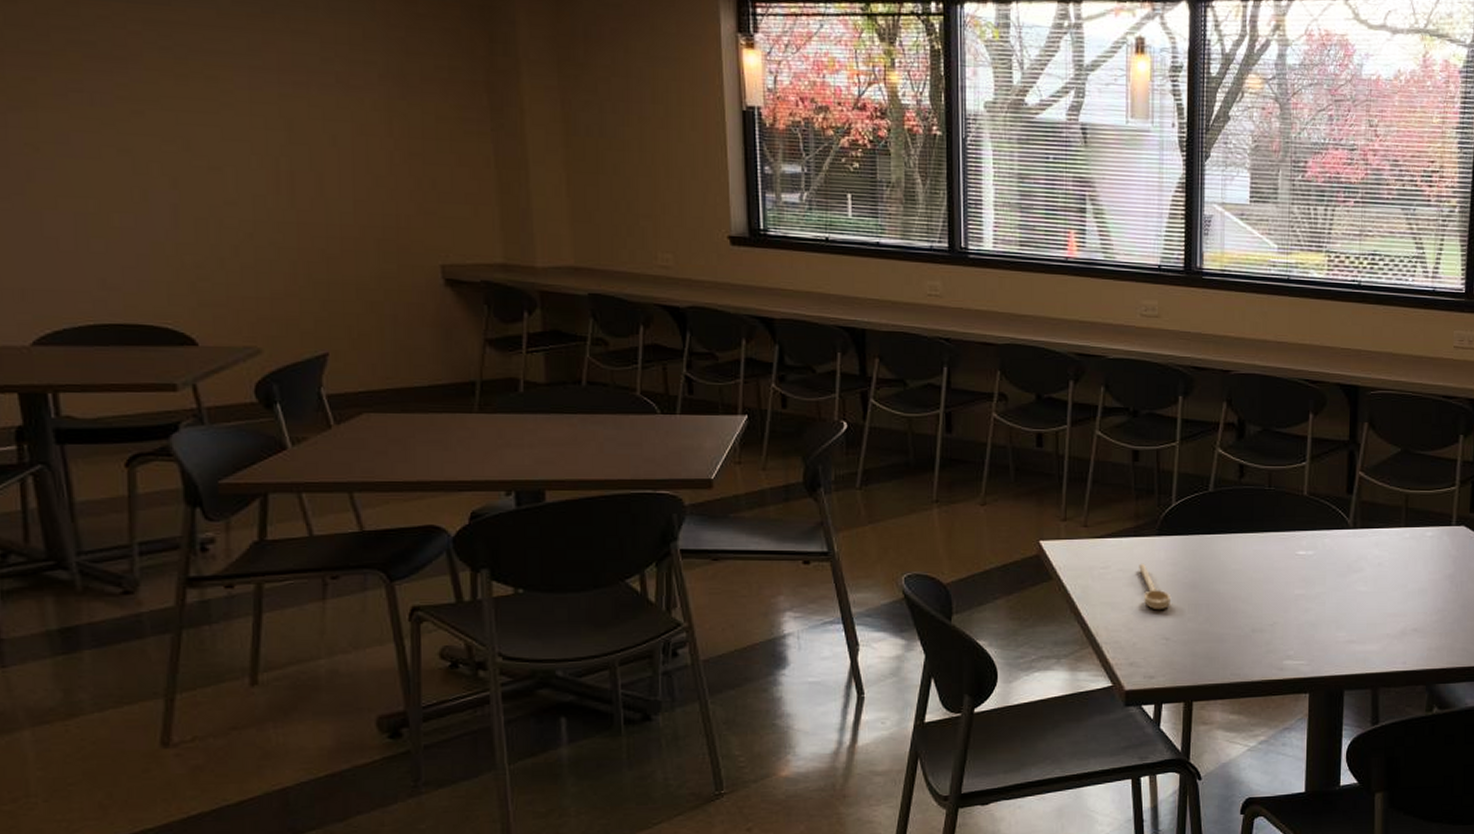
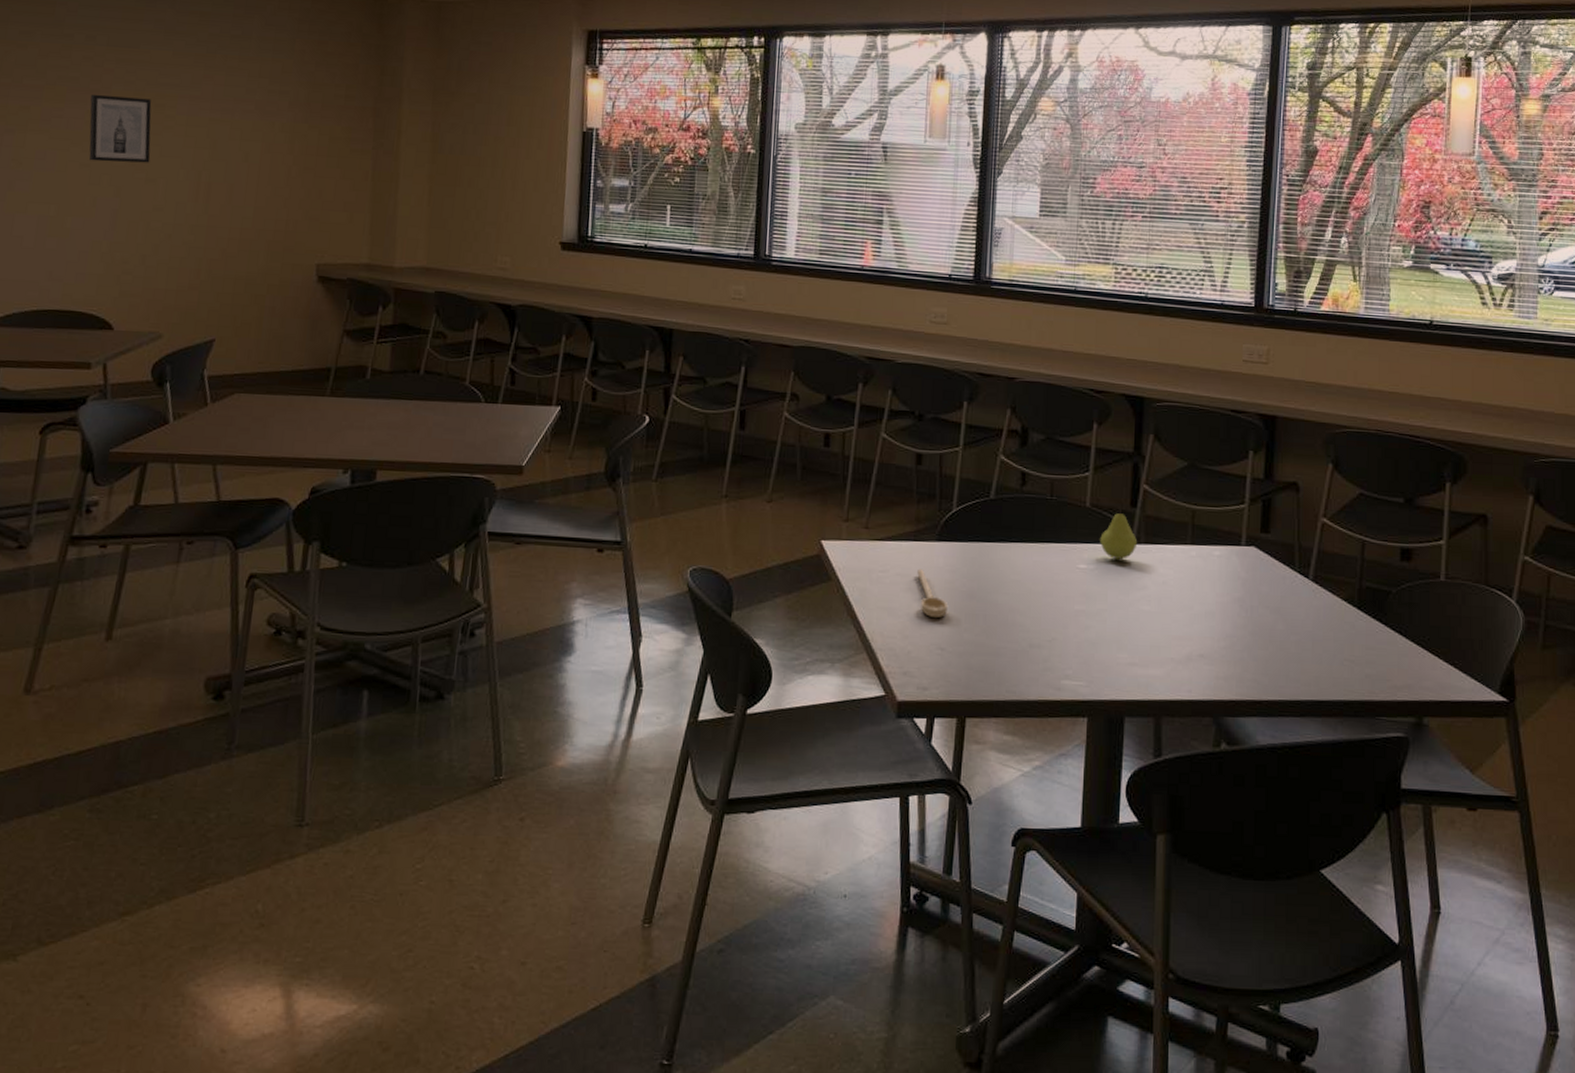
wall art: none [117,62,210,148] -> present [89,94,152,163]
fruit: none [1318,494,1354,546] -> present [1100,506,1138,561]

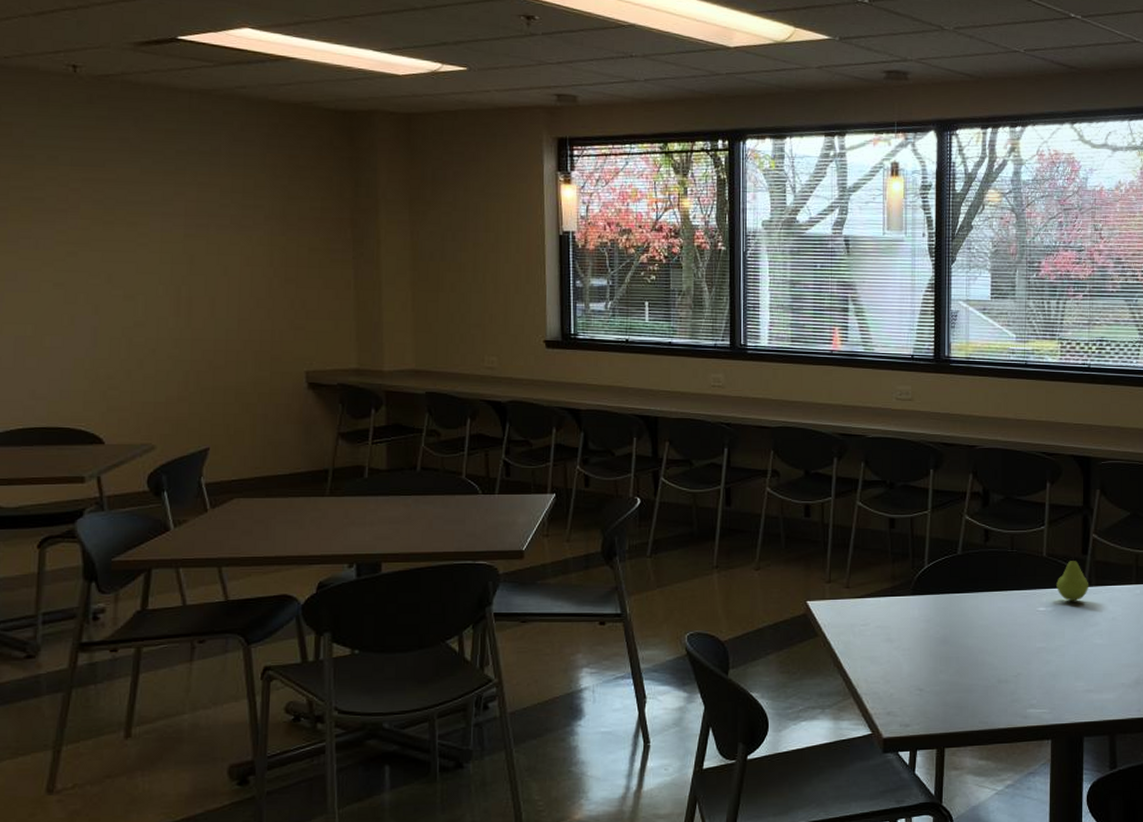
wall art: present [89,94,152,163] -> none [58,214,127,281]
spoon: present [917,568,947,619] -> none [895,620,924,664]

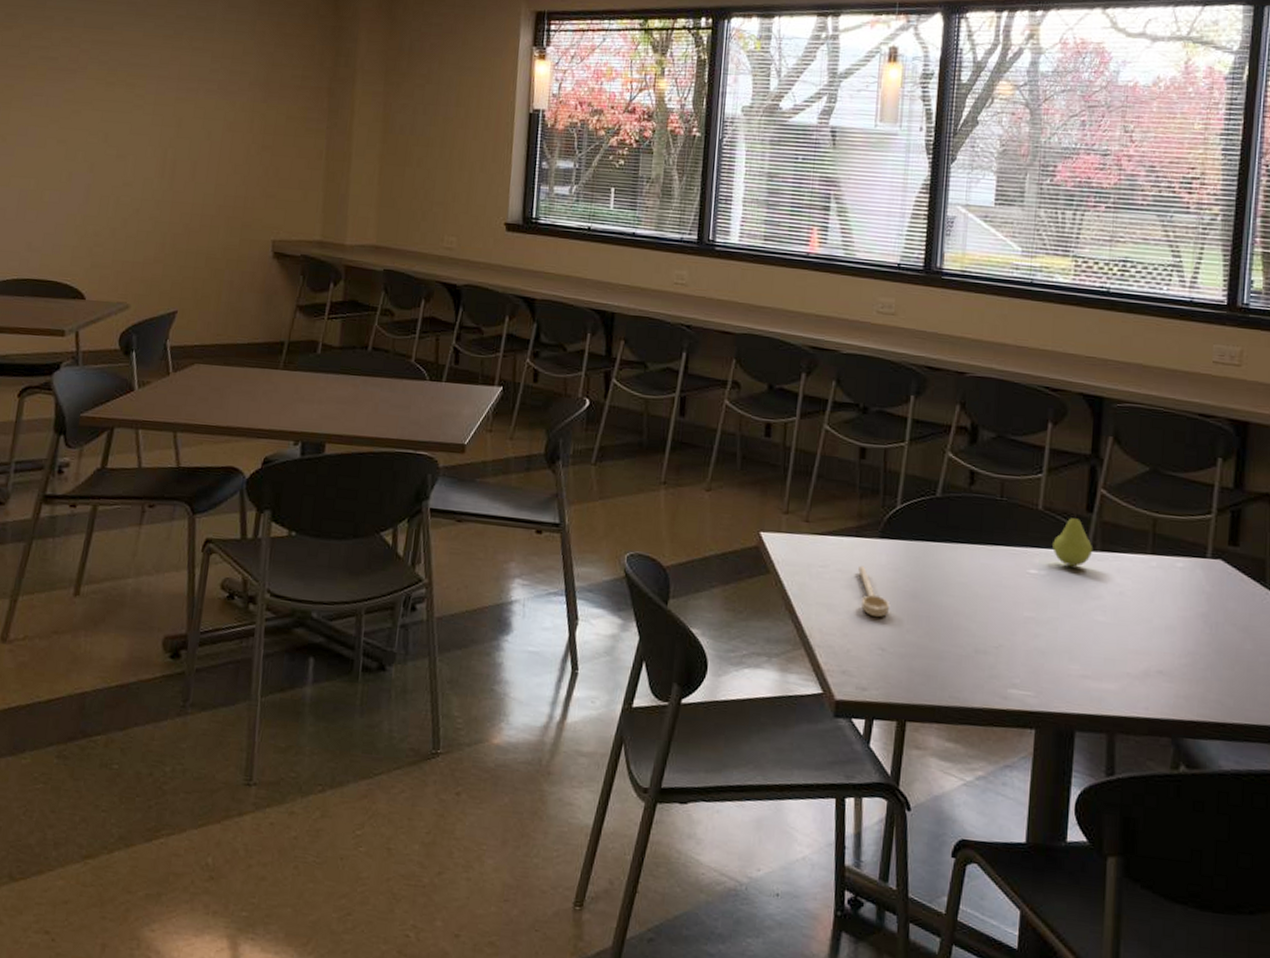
spoon: none [895,620,924,664] -> present [858,565,889,618]

